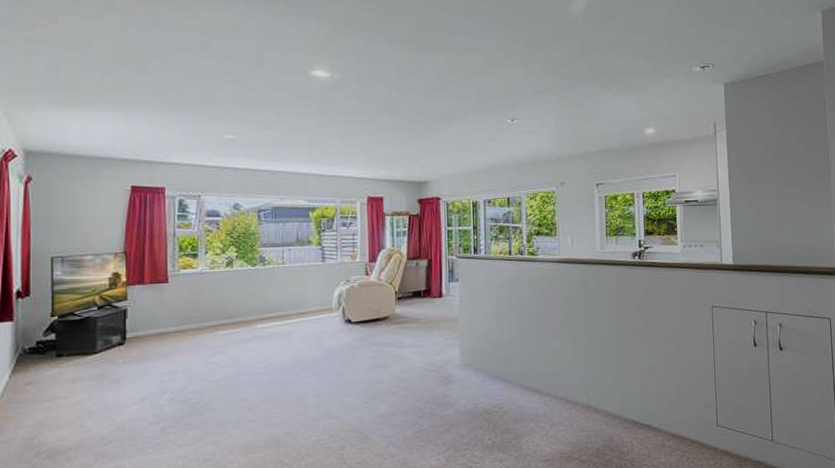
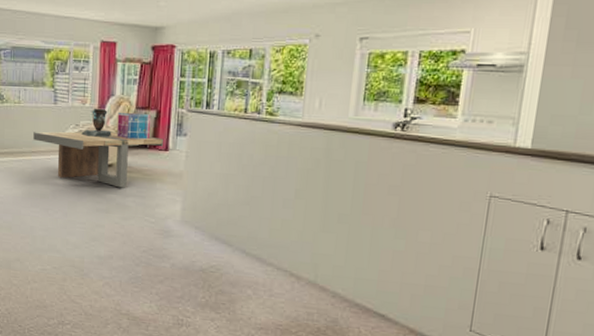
coffee table: none [301,284,437,340] -> present [33,131,163,188]
decorative urn: none [353,262,385,291] -> present [81,108,112,137]
decorative cube: none [389,263,423,290] -> present [116,112,150,140]

